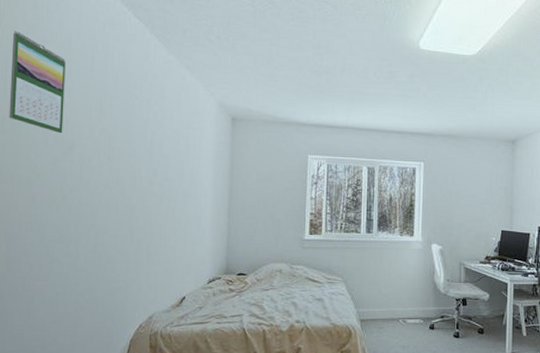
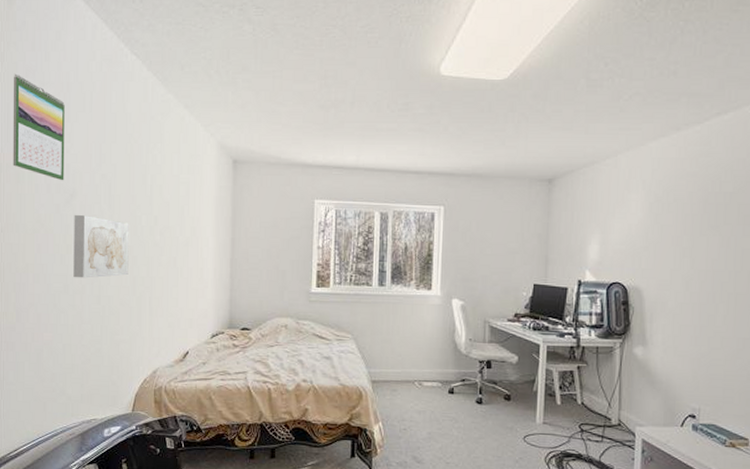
wall art: none [69,166,128,228] -> present [73,214,129,278]

